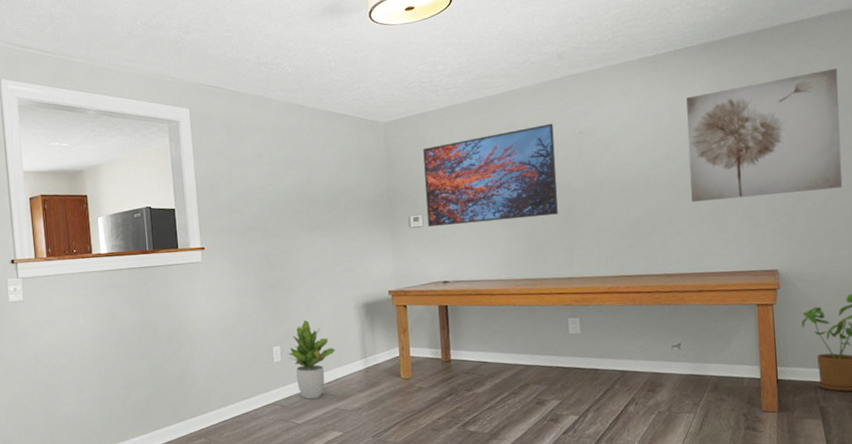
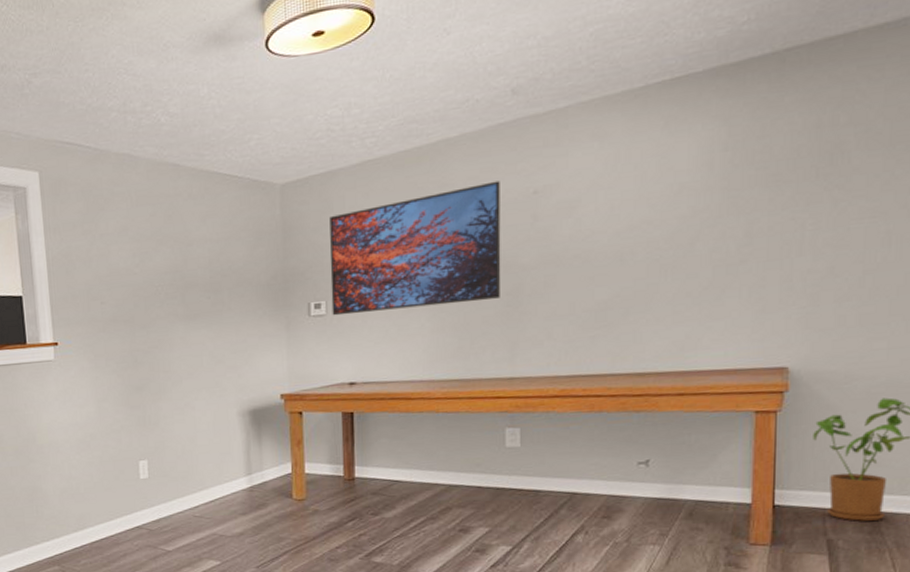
potted plant: present [287,320,335,400] -> none [156,429,214,523]
wall art: present [686,68,843,202] -> none [679,97,899,280]

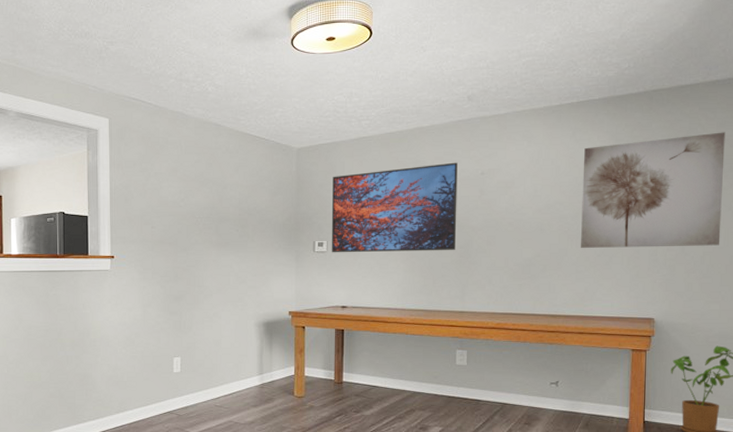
wall art: none [679,97,899,280] -> present [581,132,725,248]

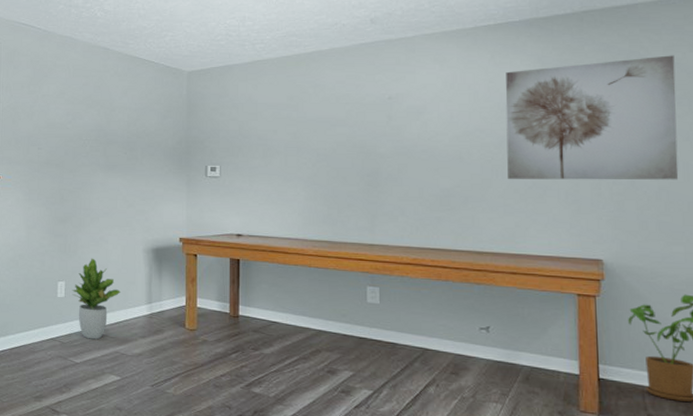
potted plant: none [187,333,233,411] -> present [71,258,120,340]
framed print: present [331,162,458,253] -> none [224,86,363,179]

